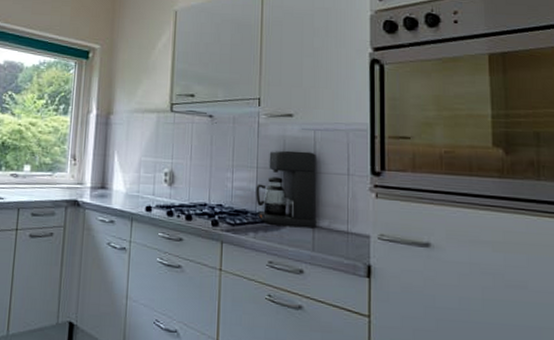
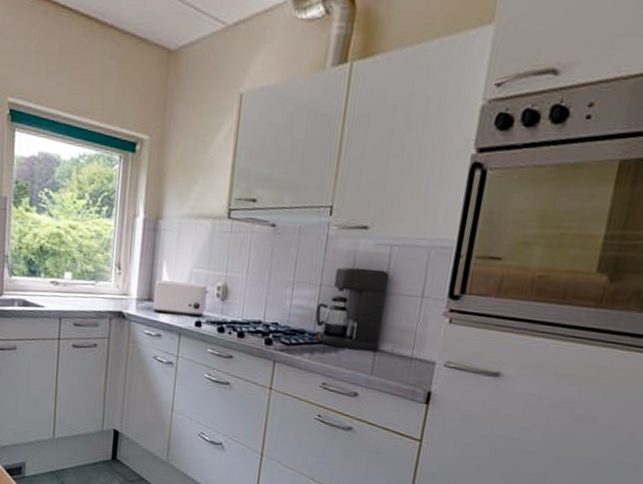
toaster: none [106,168,158,203] -> present [153,280,209,318]

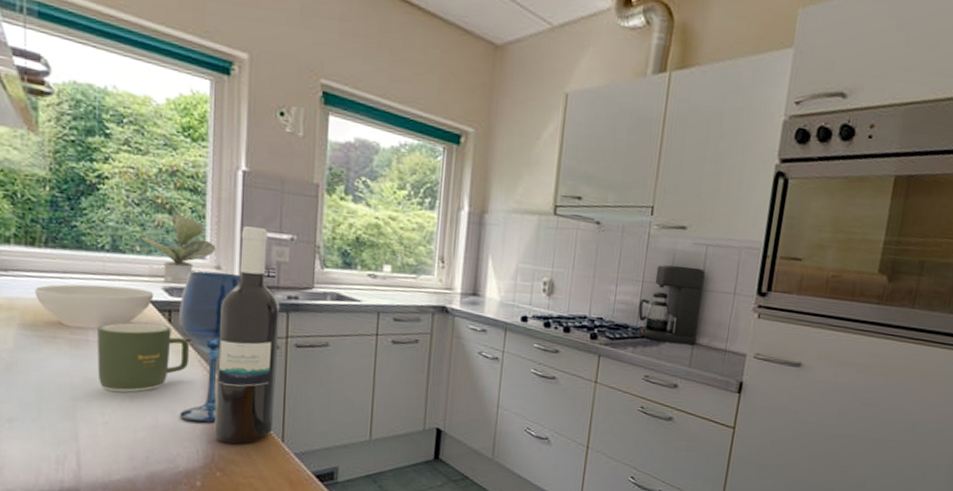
toaster: present [153,280,209,318] -> none [478,274,536,313]

